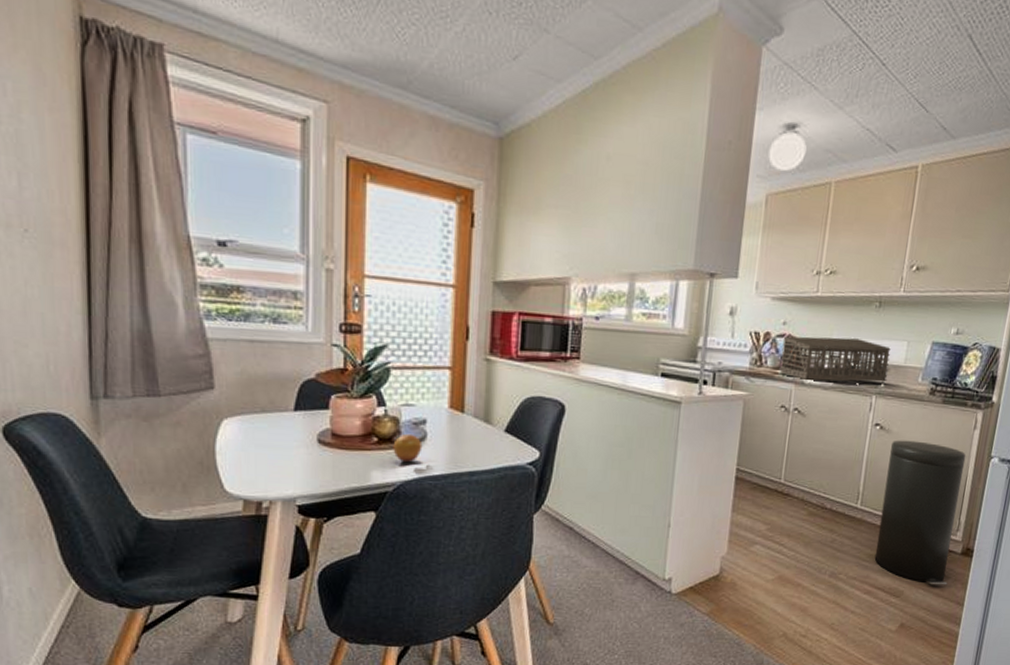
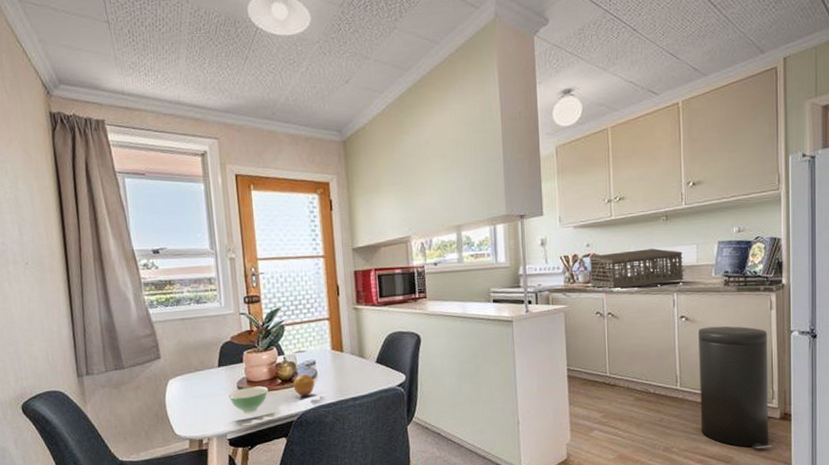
bowl: none [304,441,360,477] -> present [228,386,269,415]

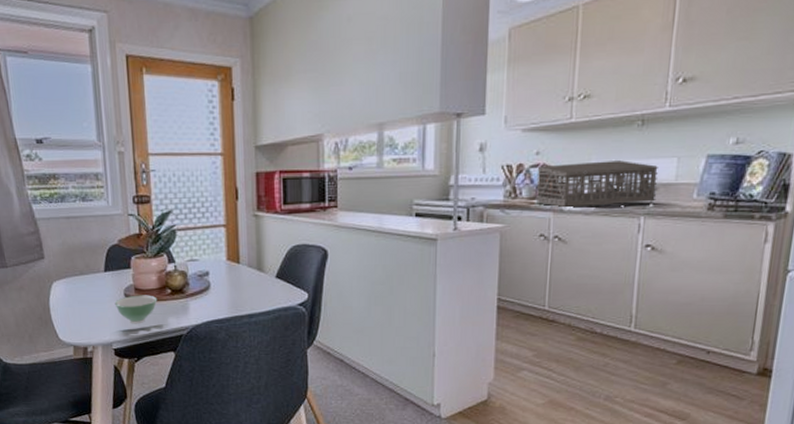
fruit: present [293,373,315,397] -> none [183,284,208,309]
pedal bin: present [698,326,773,449] -> none [654,259,757,407]

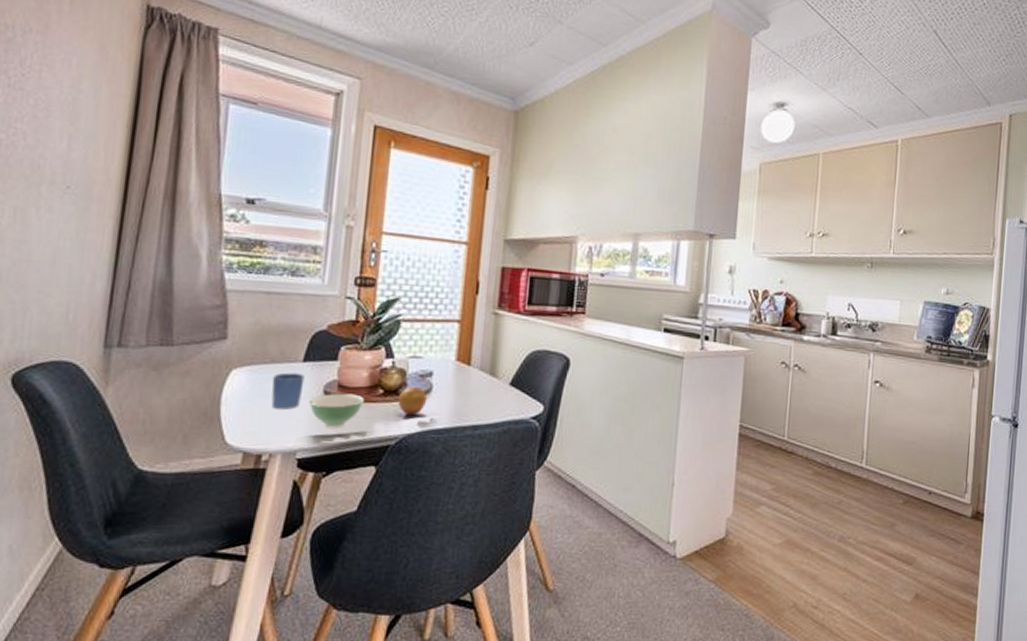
mug: none [83,281,109,312] -> present [271,372,305,411]
fruit: none [183,284,208,309] -> present [398,385,428,416]
dish rack: present [536,160,658,209] -> none [779,294,885,341]

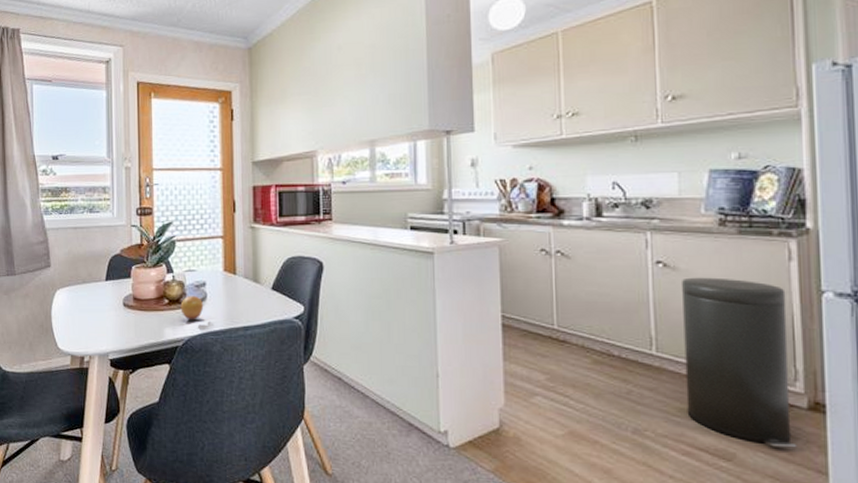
mug: present [271,372,305,411] -> none [85,290,108,321]
bowl: present [309,393,365,430] -> none [113,304,155,335]
pedal bin: none [883,397,967,552] -> present [682,277,798,448]

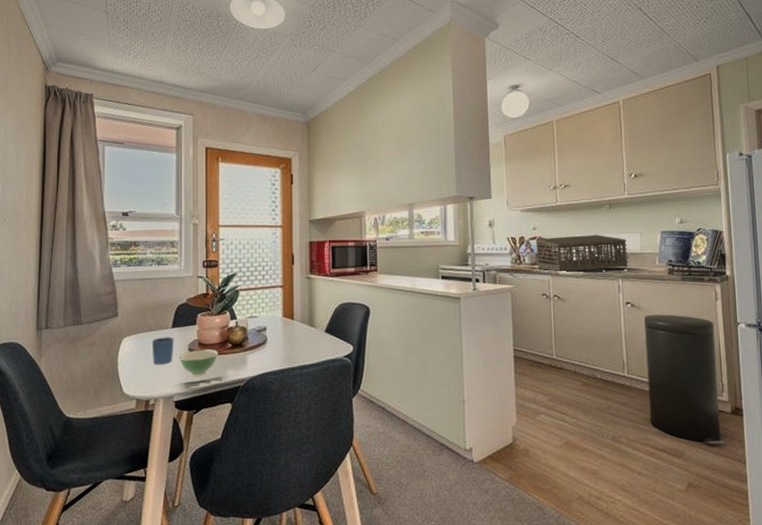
mug: none [85,290,108,321] -> present [151,337,174,366]
bowl: none [113,304,155,335] -> present [179,349,219,377]
fruit: present [180,295,204,320] -> none [243,339,264,362]
dish rack: none [531,175,661,224] -> present [535,235,629,273]

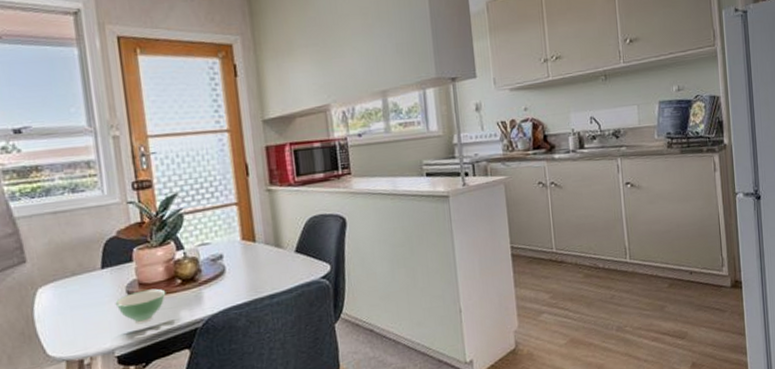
mug: present [151,337,174,366] -> none [76,280,108,318]
dish rack: present [535,235,629,273] -> none [527,110,627,158]
pedal bin: present [644,314,725,444] -> none [645,191,726,322]

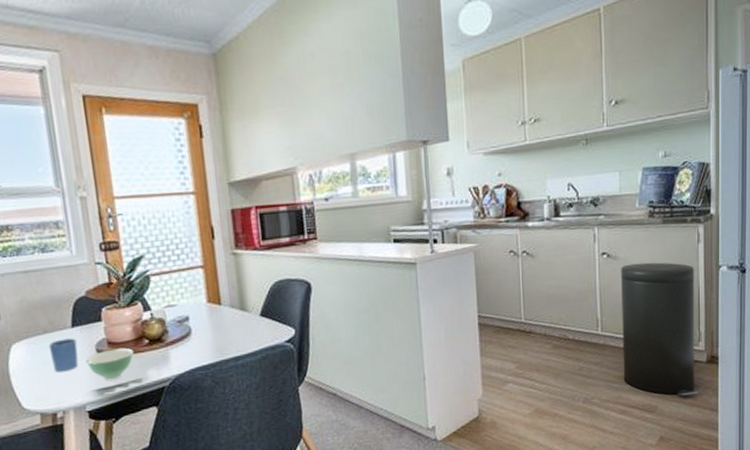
mug: none [76,280,108,318] -> present [48,338,79,374]
pedal bin: none [645,191,726,322] -> present [621,262,699,396]

